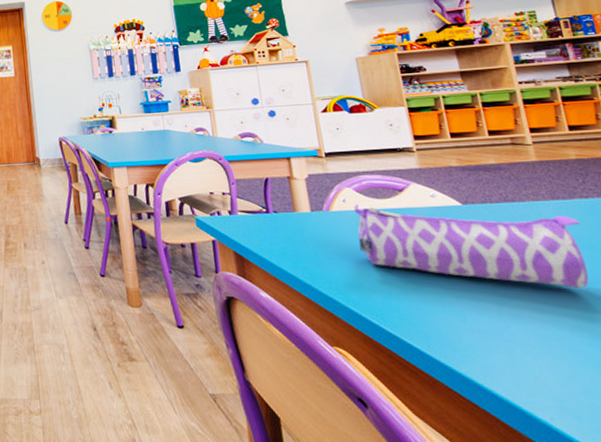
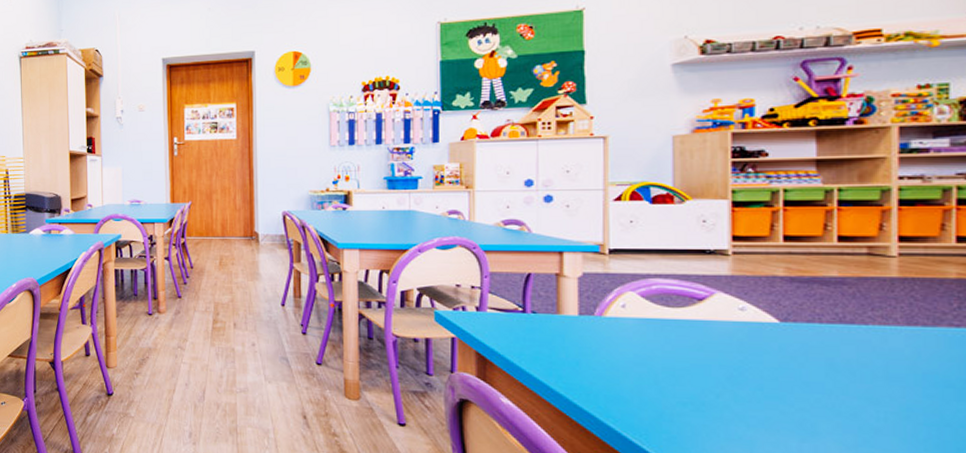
pencil case: present [353,204,589,288] -> none [633,311,940,431]

